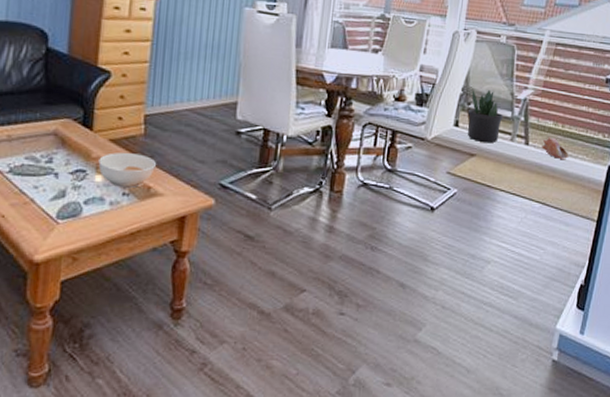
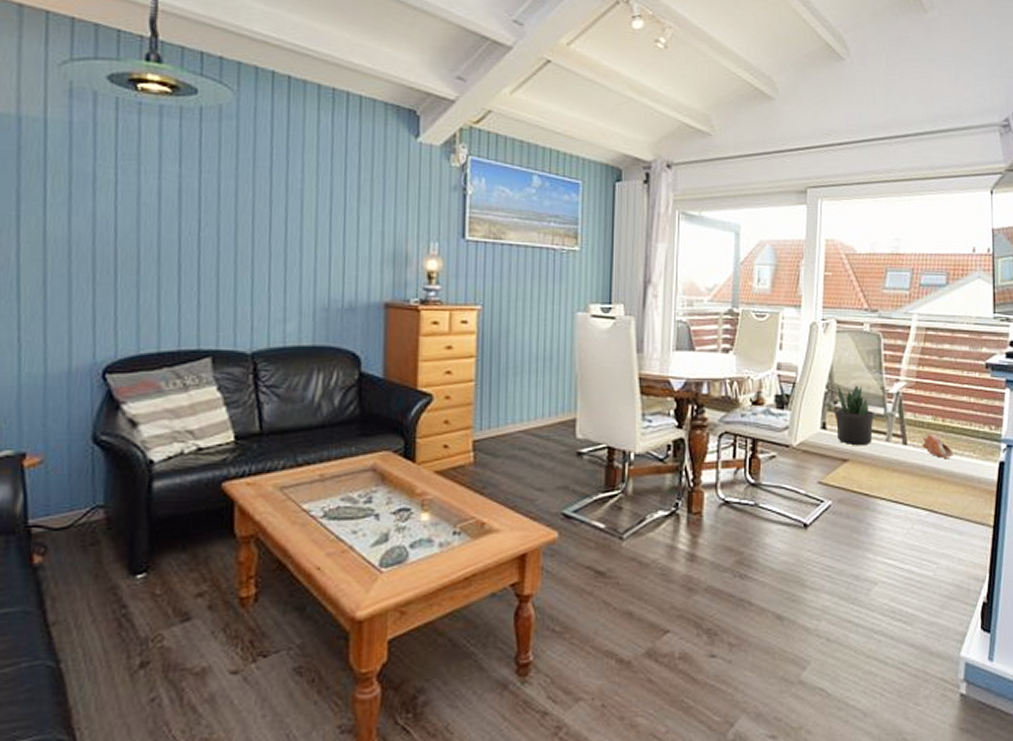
bowl: present [98,153,157,188] -> none [424,486,490,525]

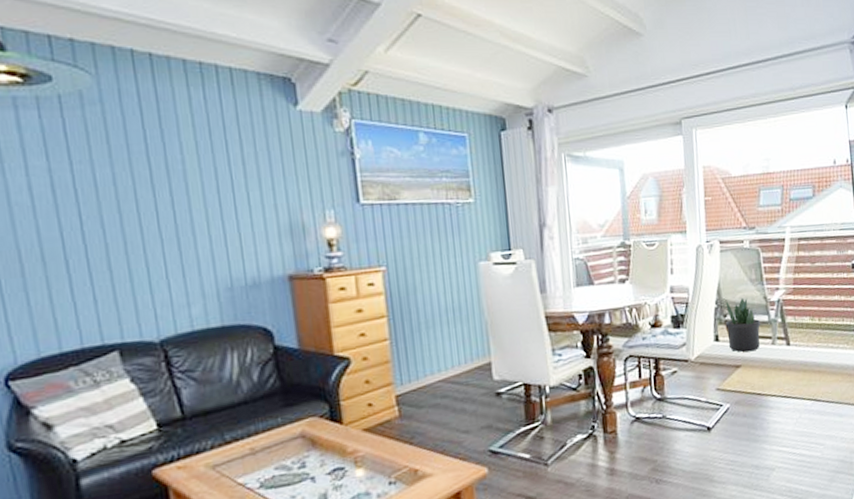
seashell: present [922,434,954,458] -> none [803,332,831,353]

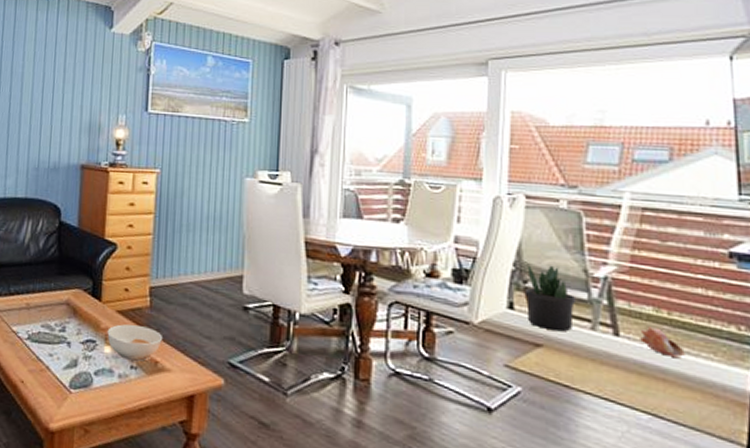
bowl: none [355,437,420,477] -> present [107,324,163,361]
seashell: none [803,332,831,353] -> present [640,326,685,357]

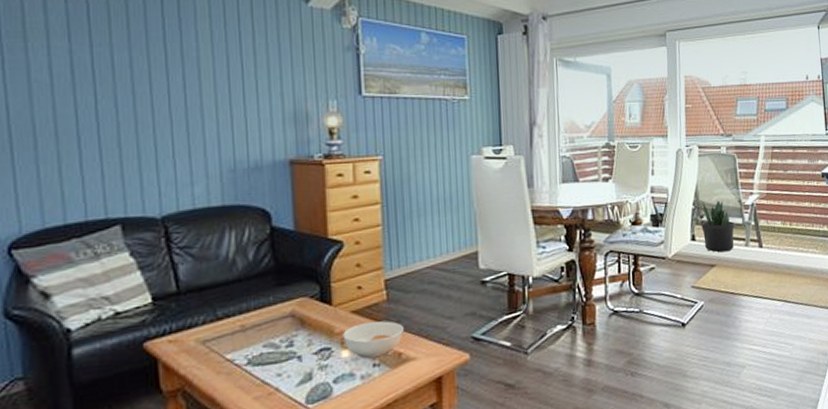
seashell: present [640,326,685,357] -> none [775,236,801,256]

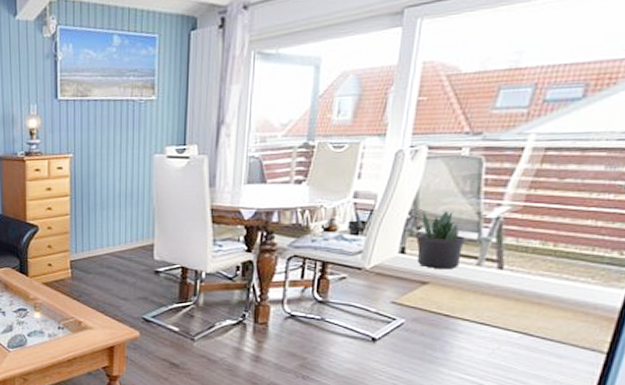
bowl: present [343,321,405,359] -> none [36,294,85,322]

